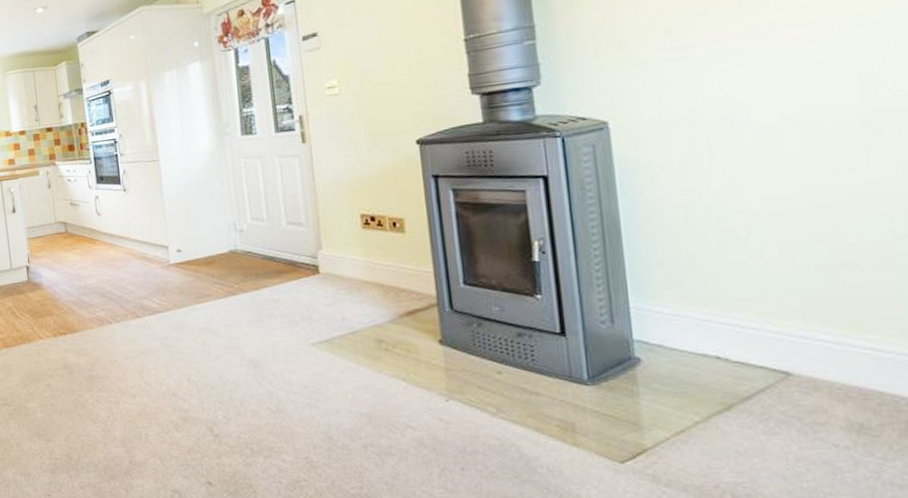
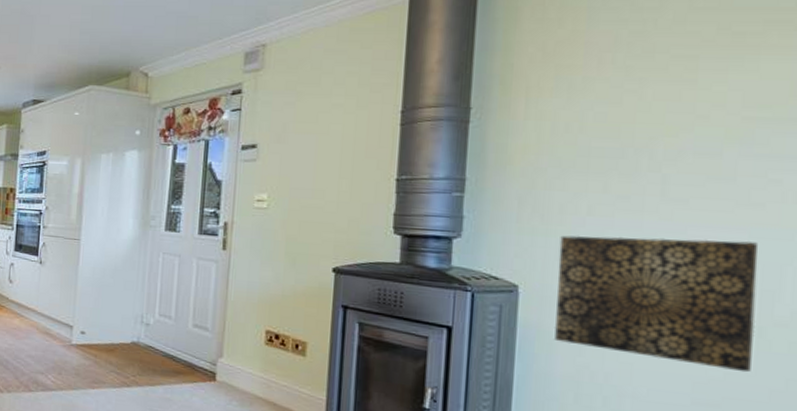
wall art: none [642,31,863,170] -> present [554,235,759,373]

